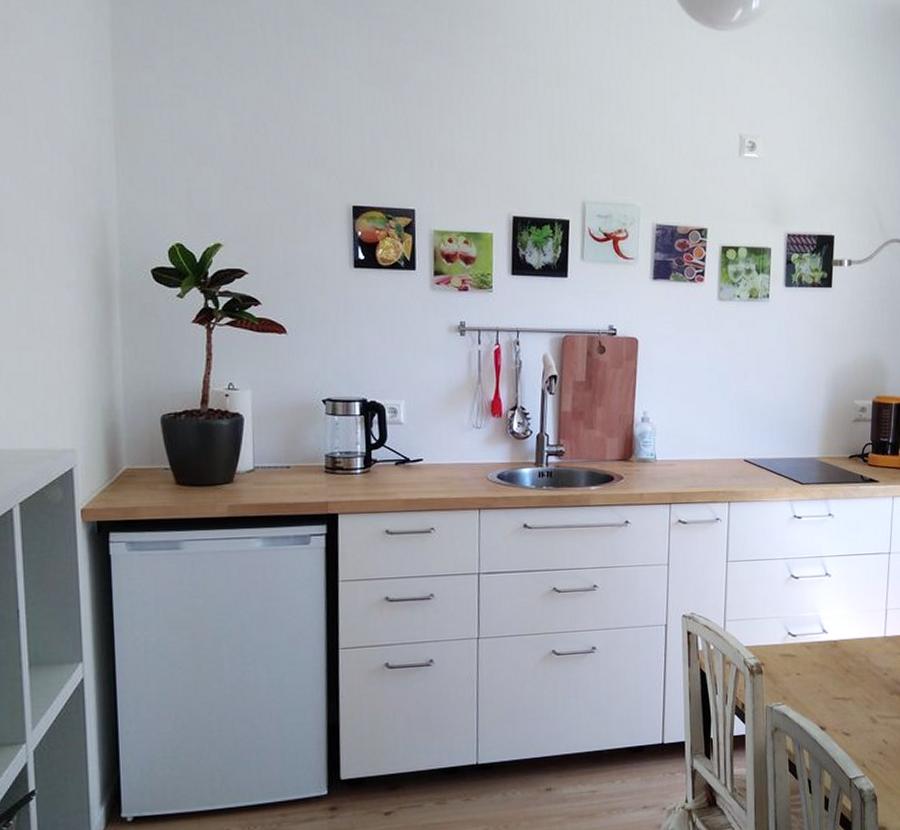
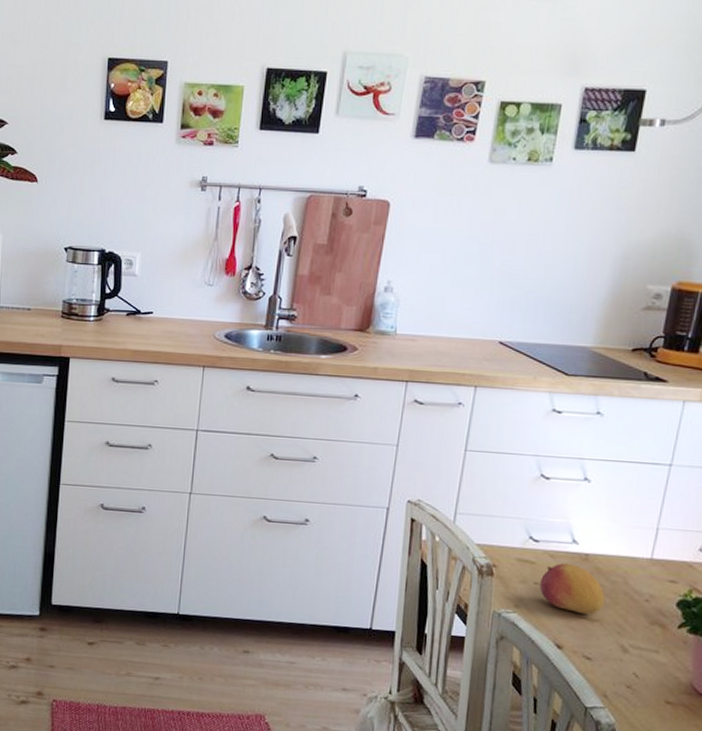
fruit: none [801,651,854,696] -> present [540,563,605,615]

